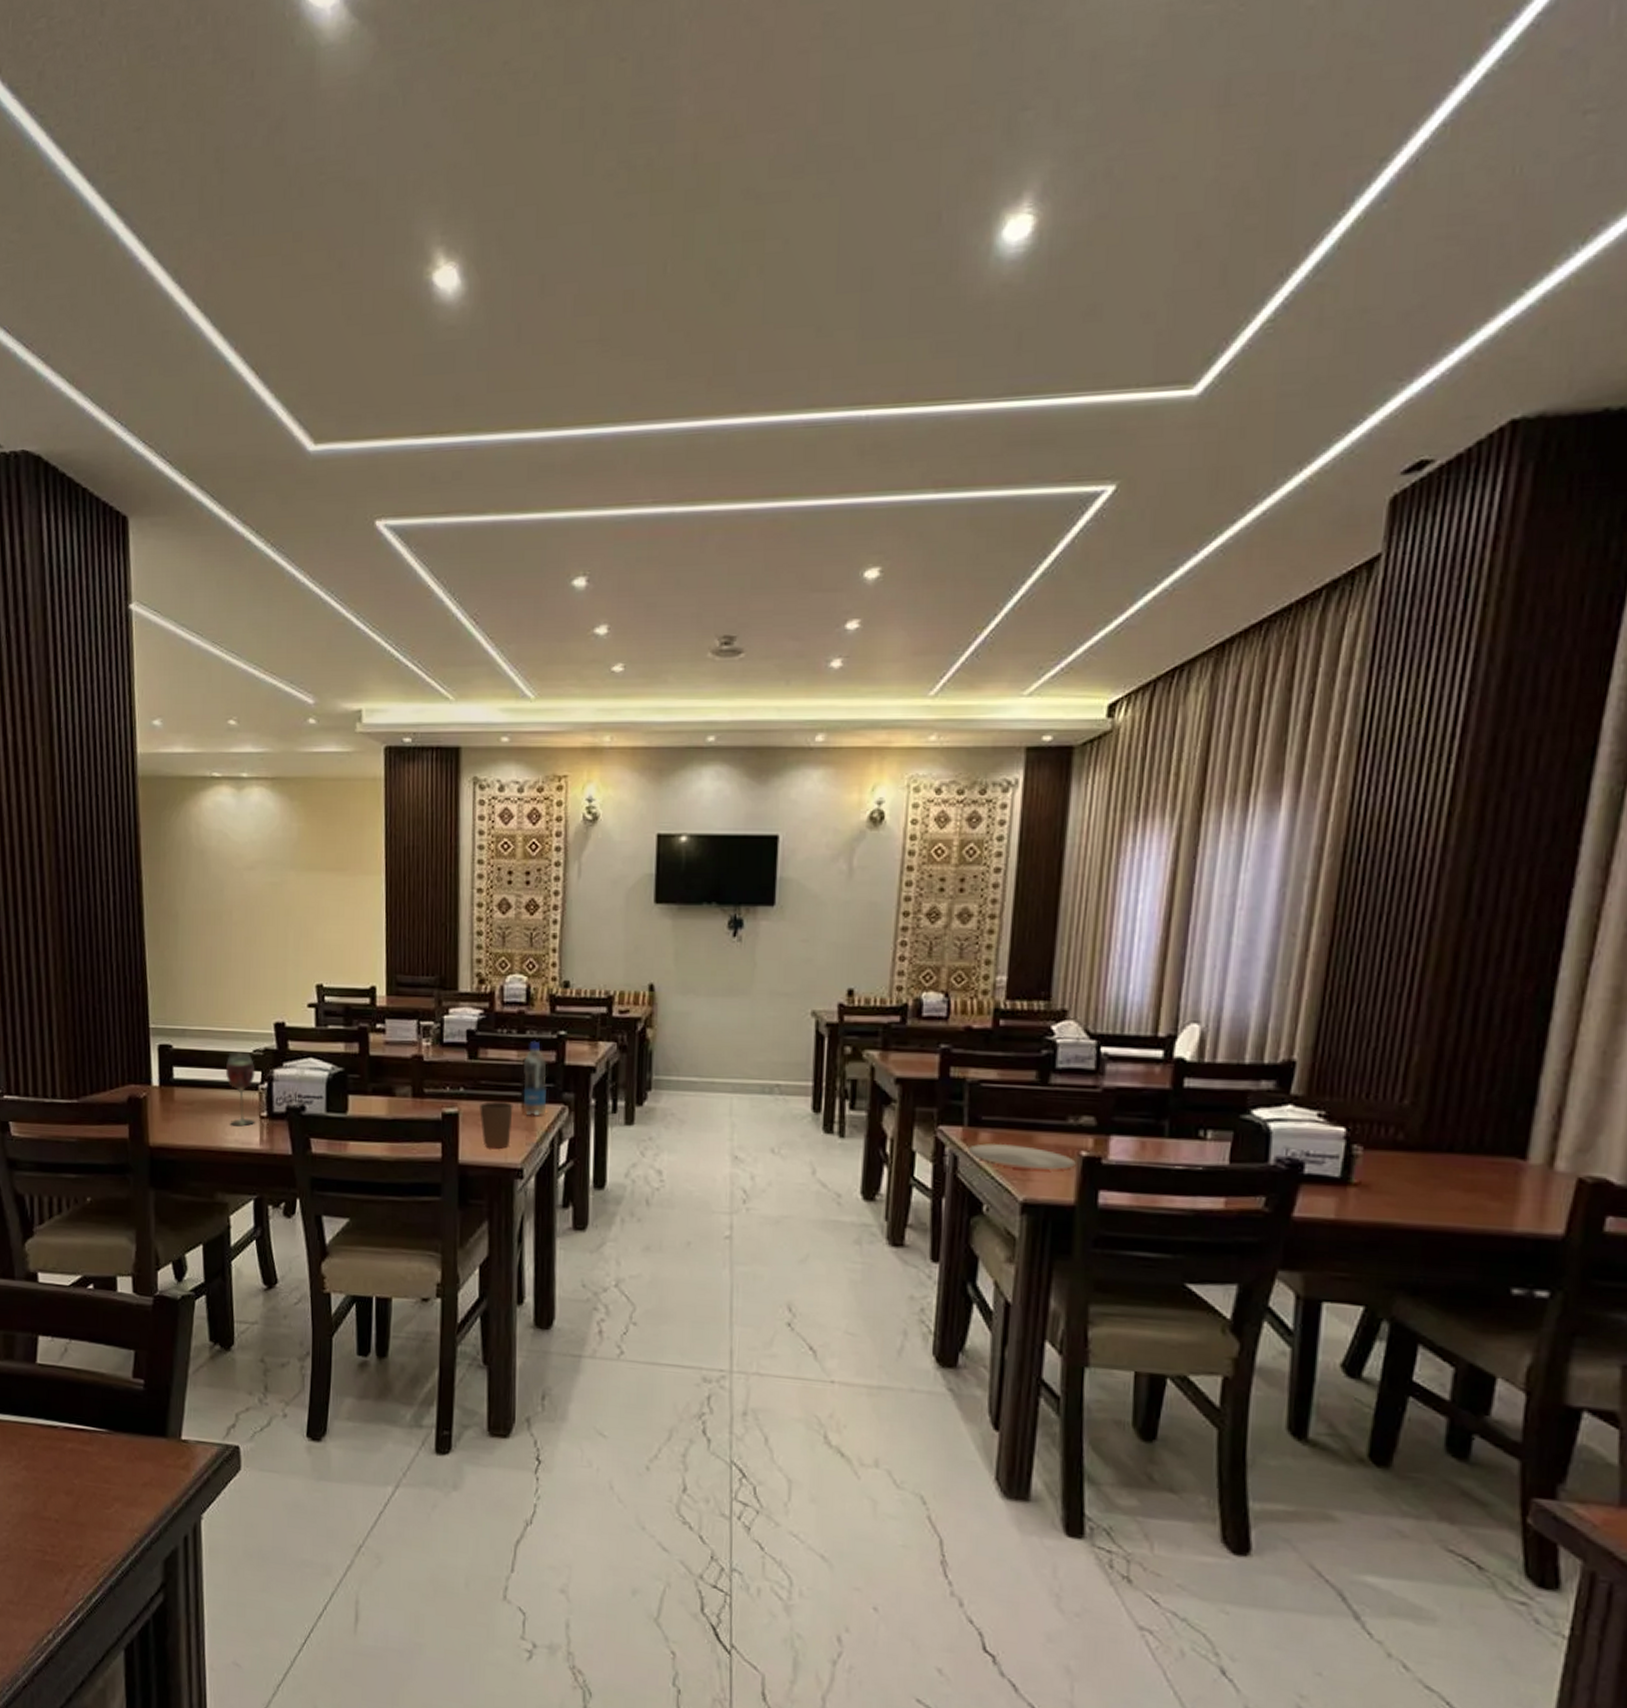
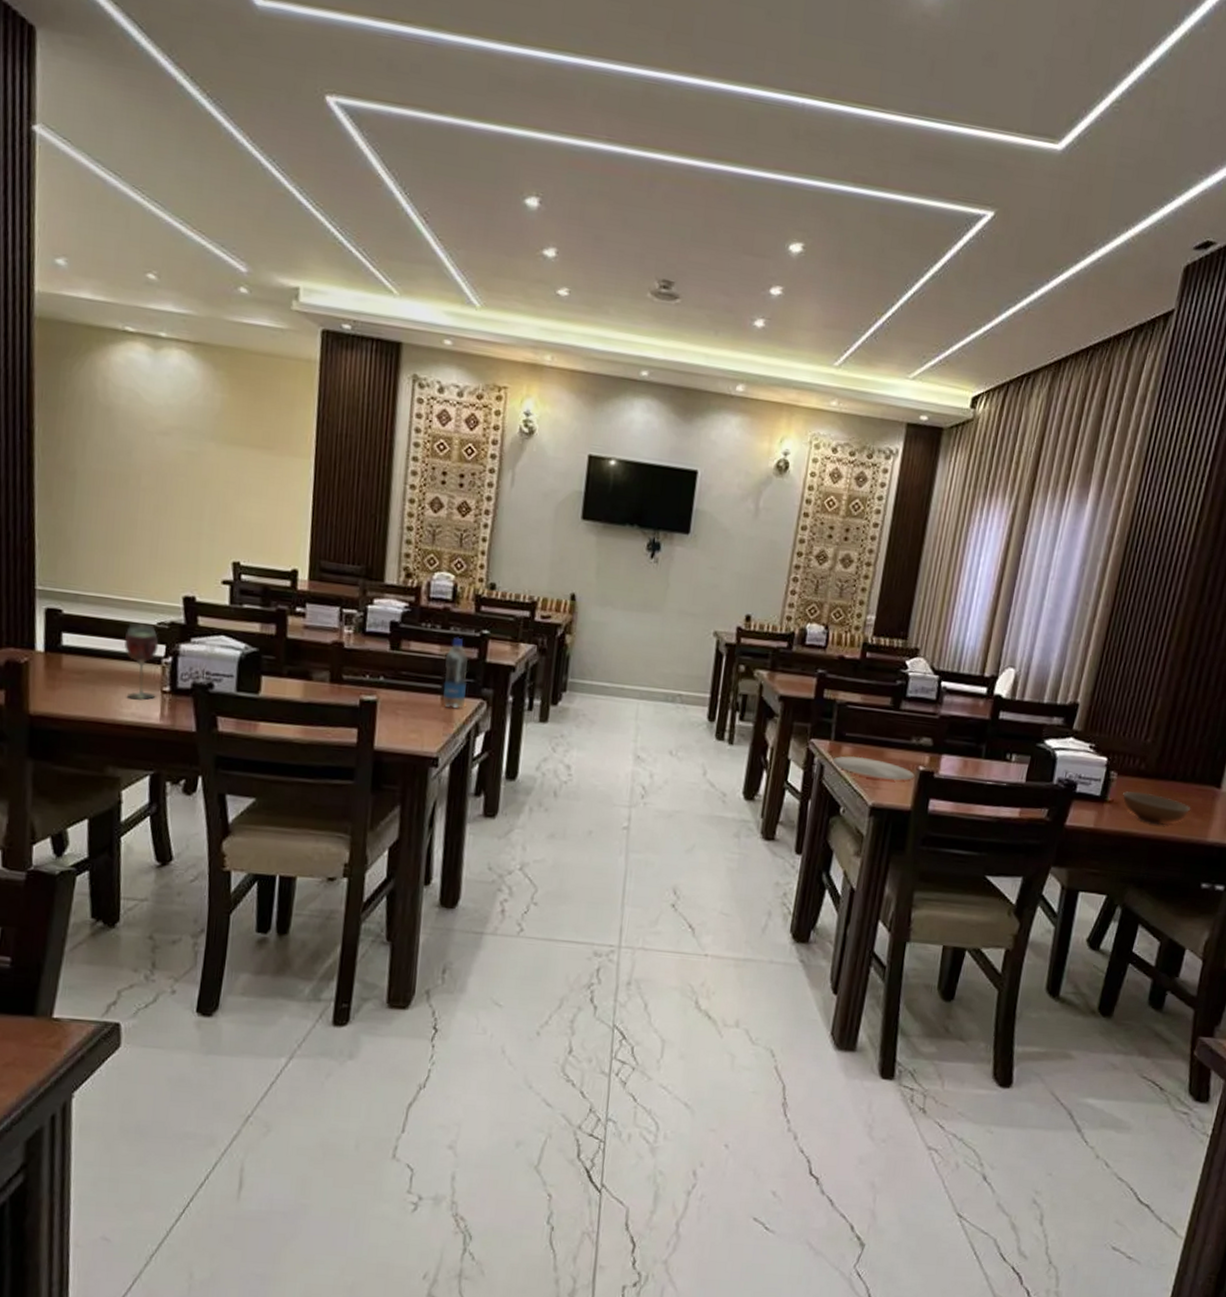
cup: present [480,1101,513,1149] -> none [398,692,433,738]
bowl: none [1374,1170,1481,1213] -> present [1123,791,1190,825]

